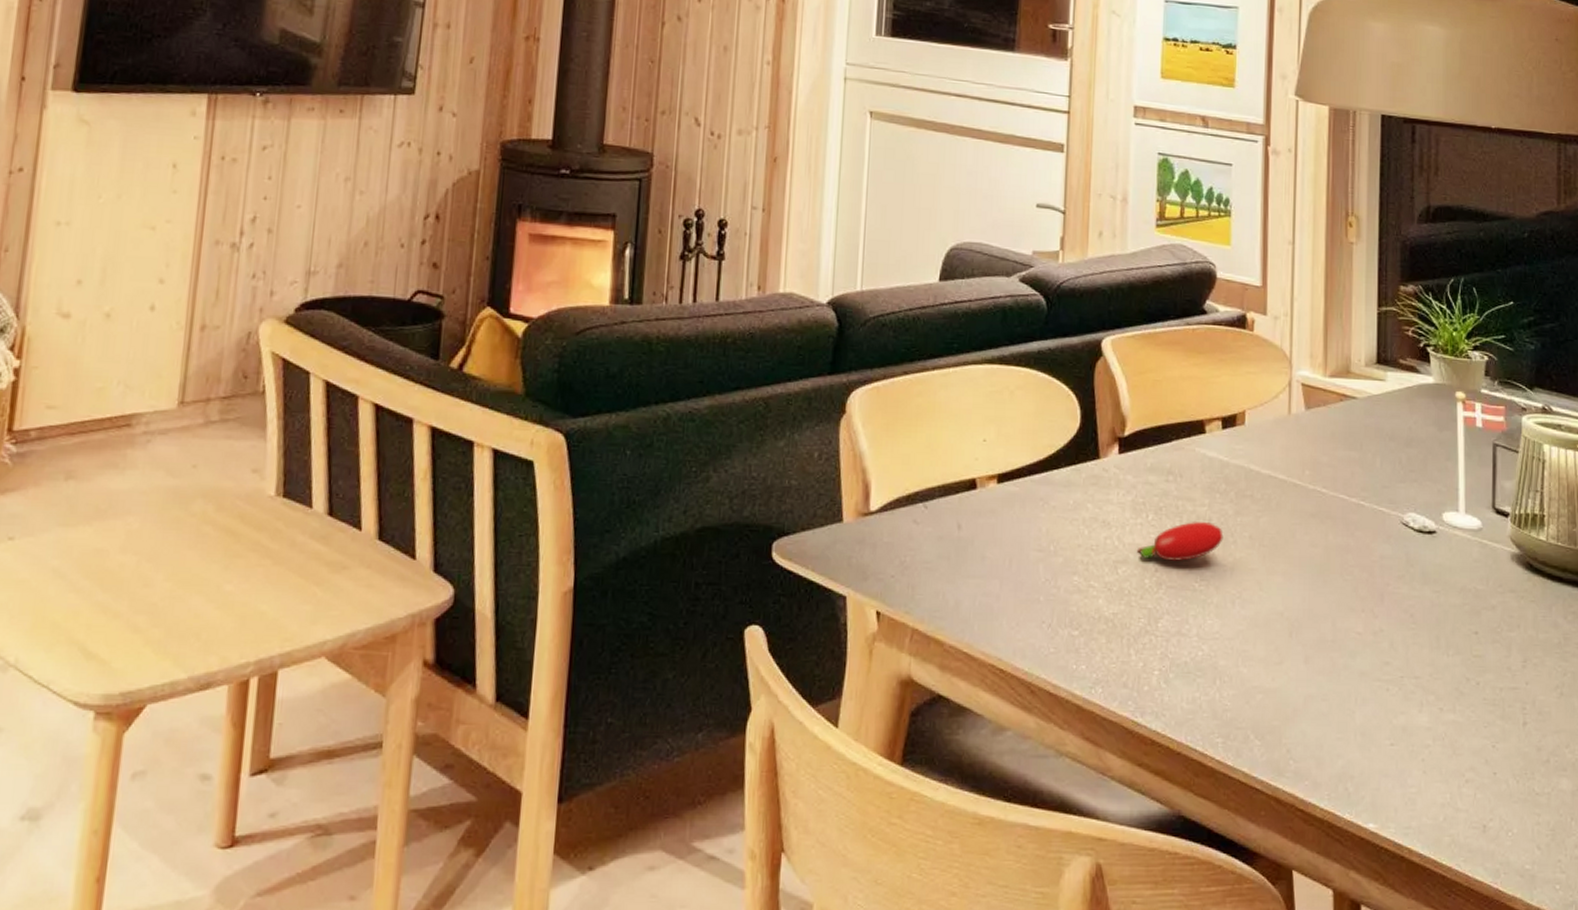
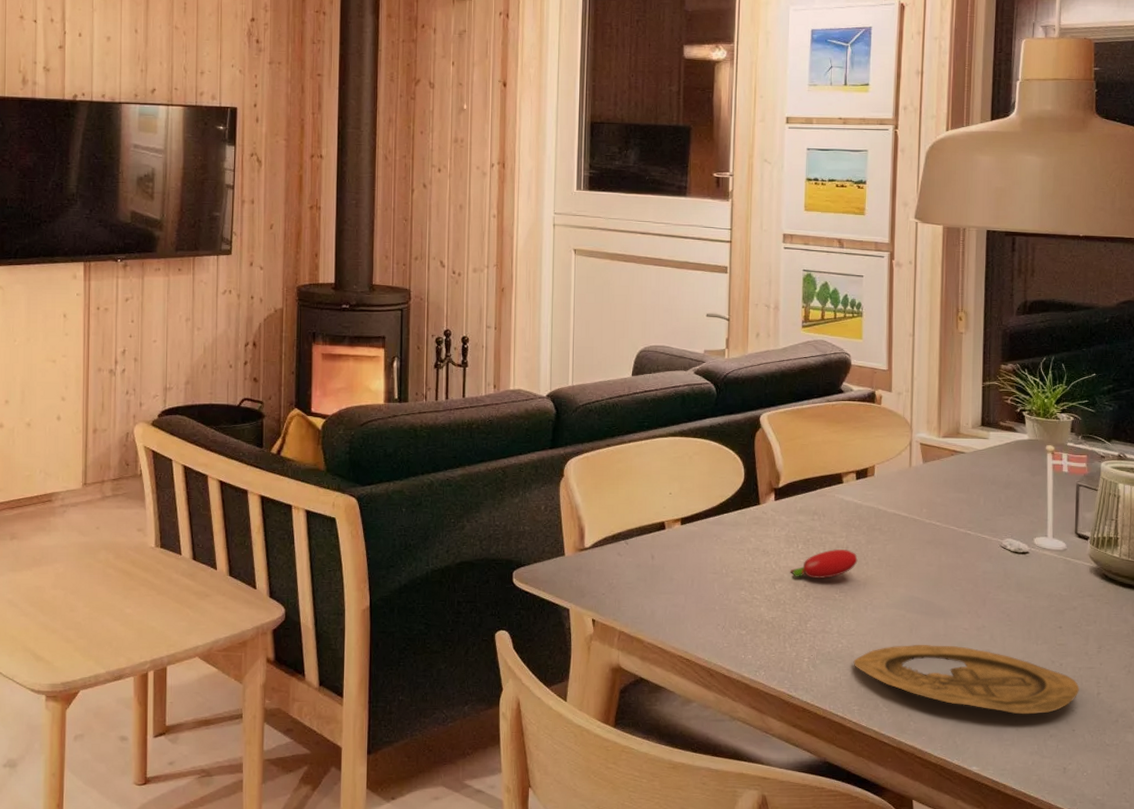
plate: none [1217,654,1501,752] -> present [853,645,1079,715]

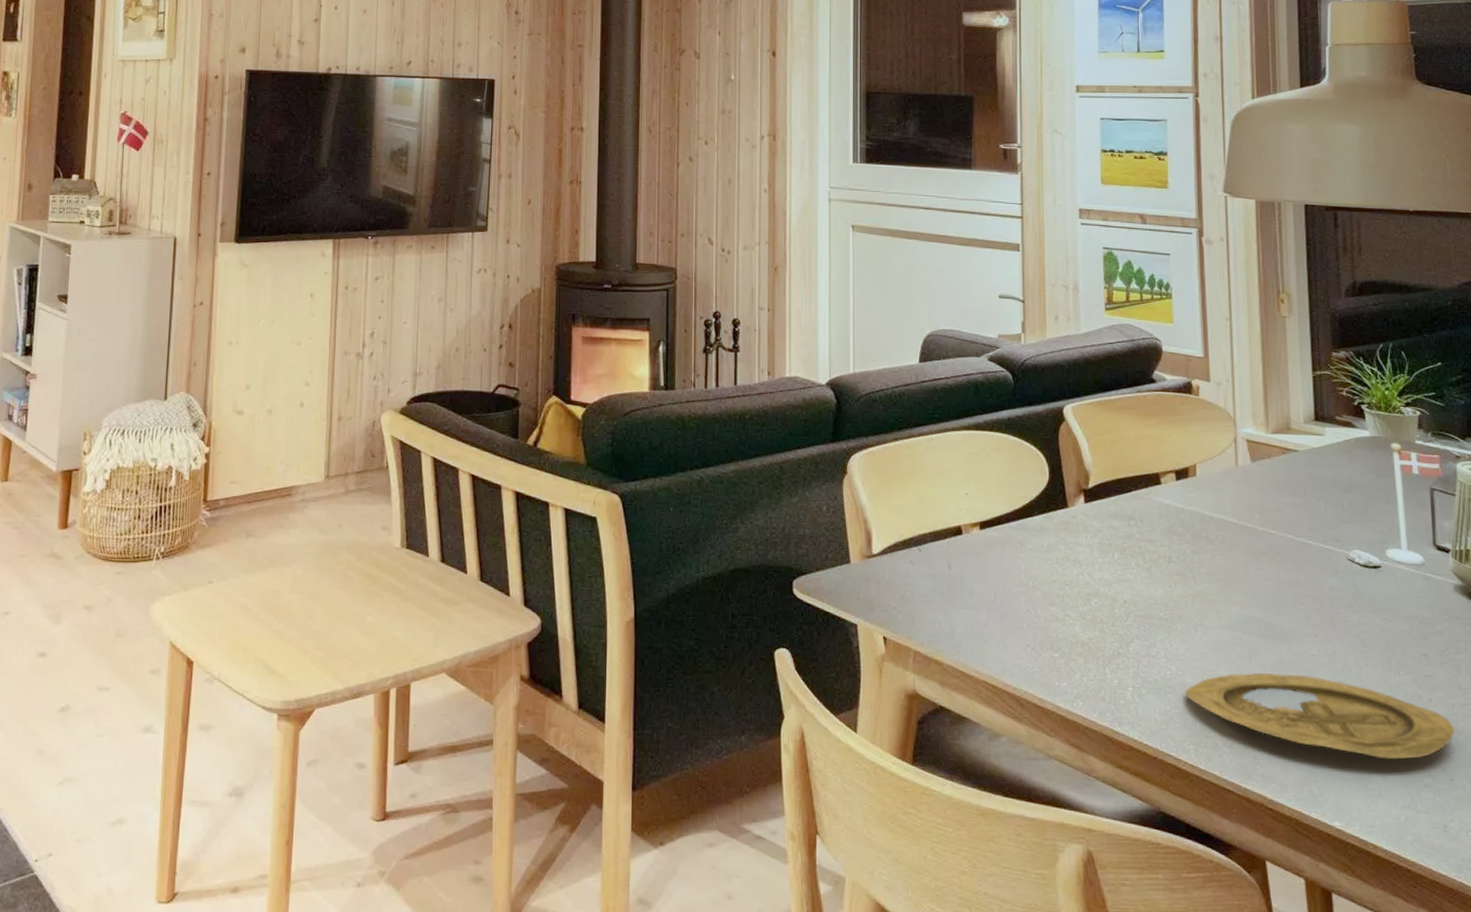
fruit: present [790,549,858,579] -> none [1106,560,1183,594]

